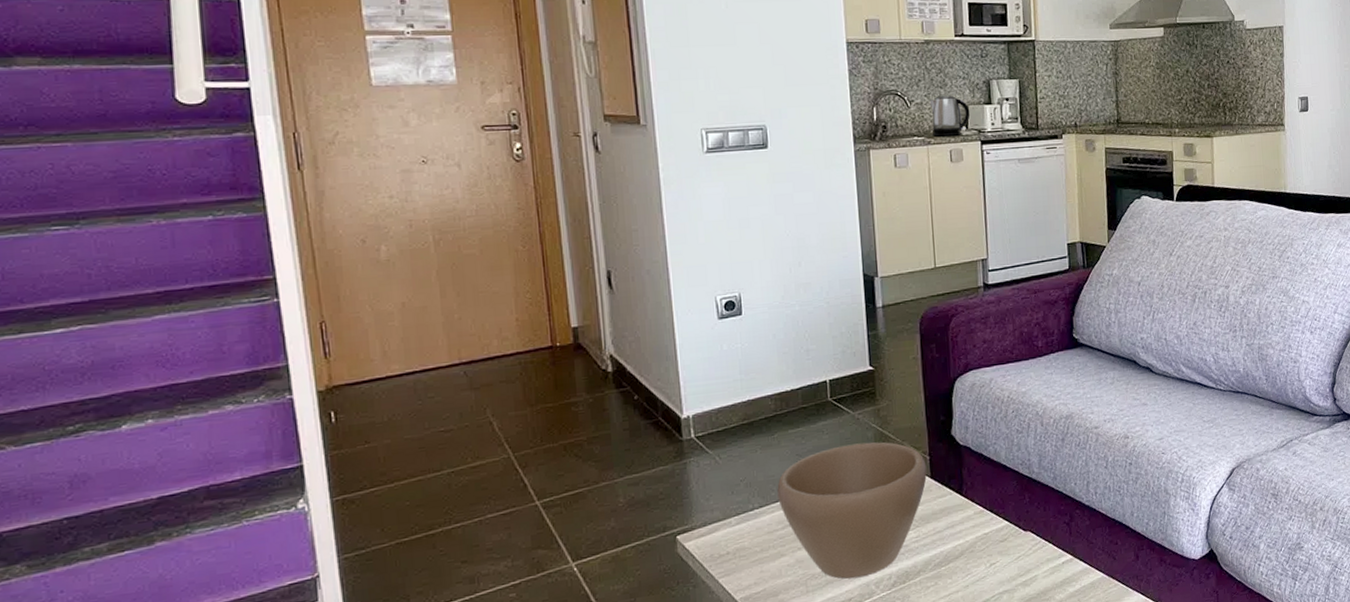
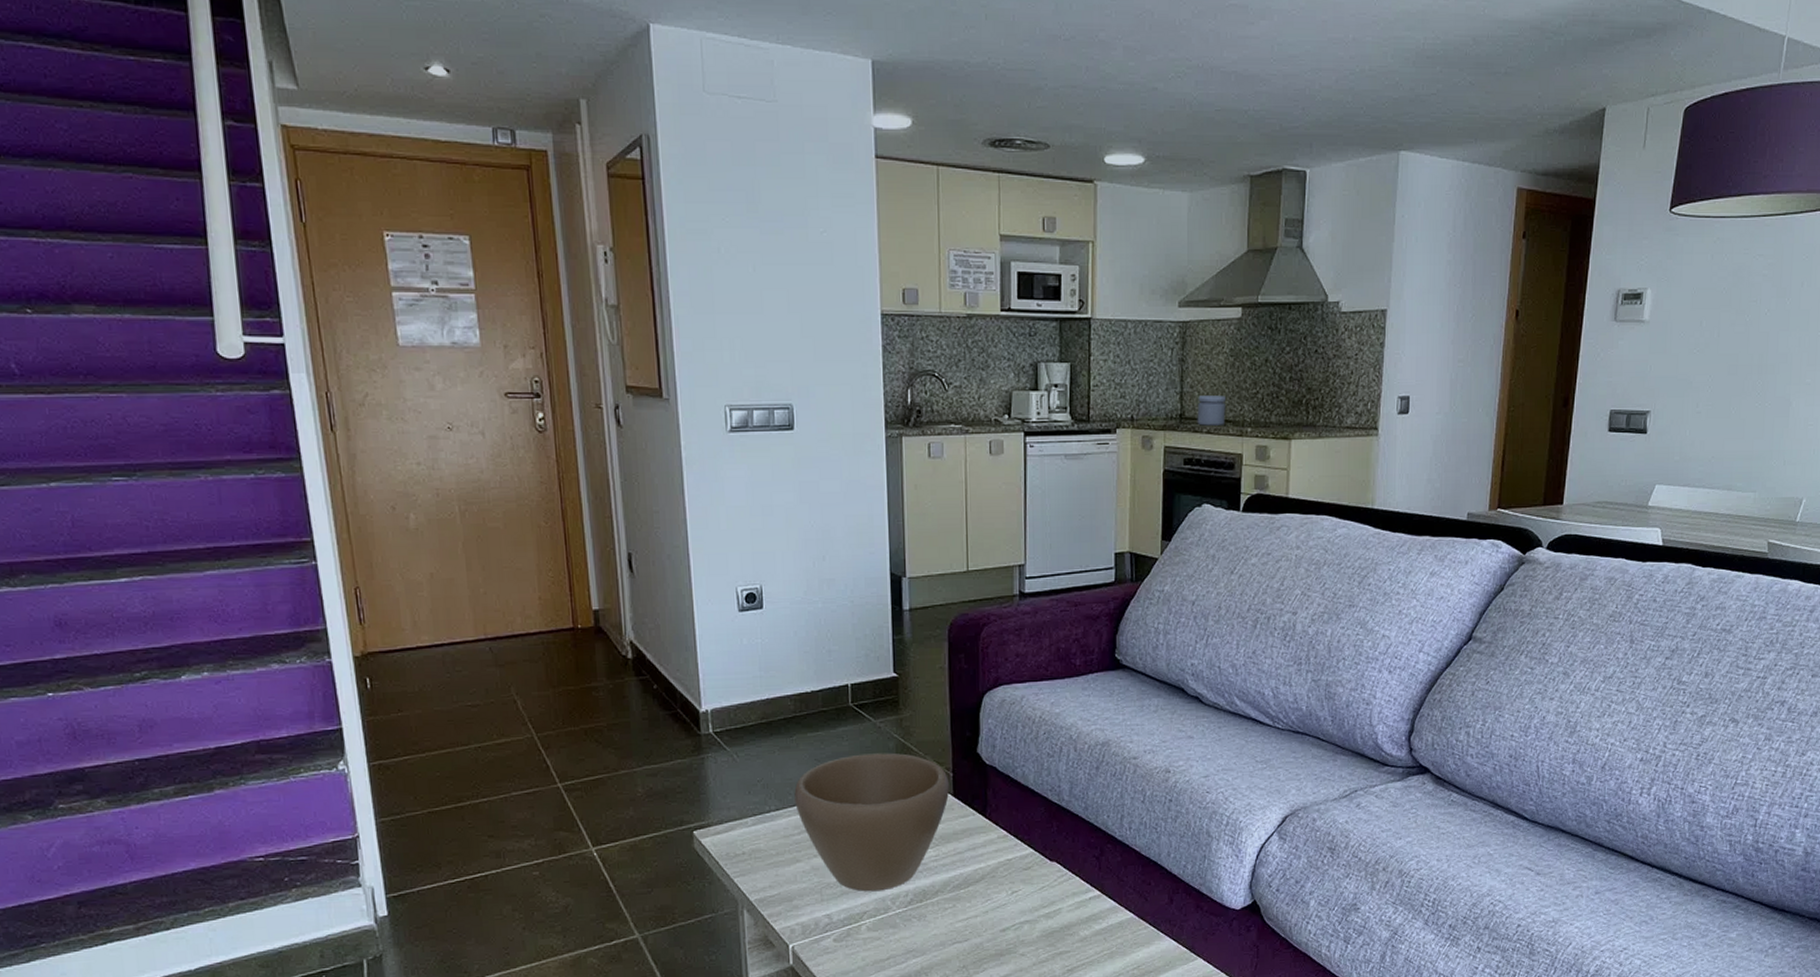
kettle: present [929,95,971,138] -> none [969,378,1014,426]
jar: none [1131,102,1156,129] -> present [1197,395,1226,427]

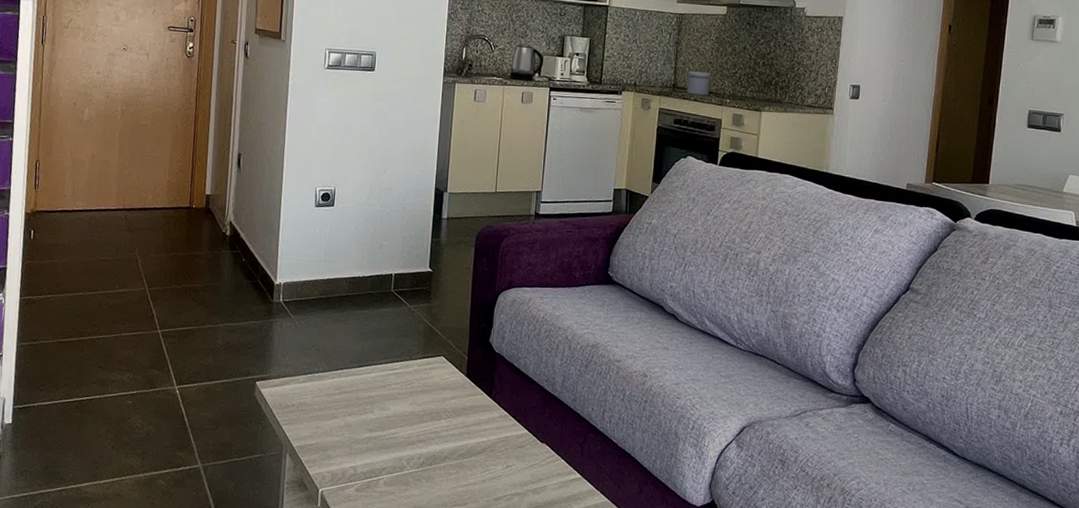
bowl: present [794,752,950,891] -> none [339,332,465,451]
kettle: none [969,378,1014,426] -> present [510,44,544,82]

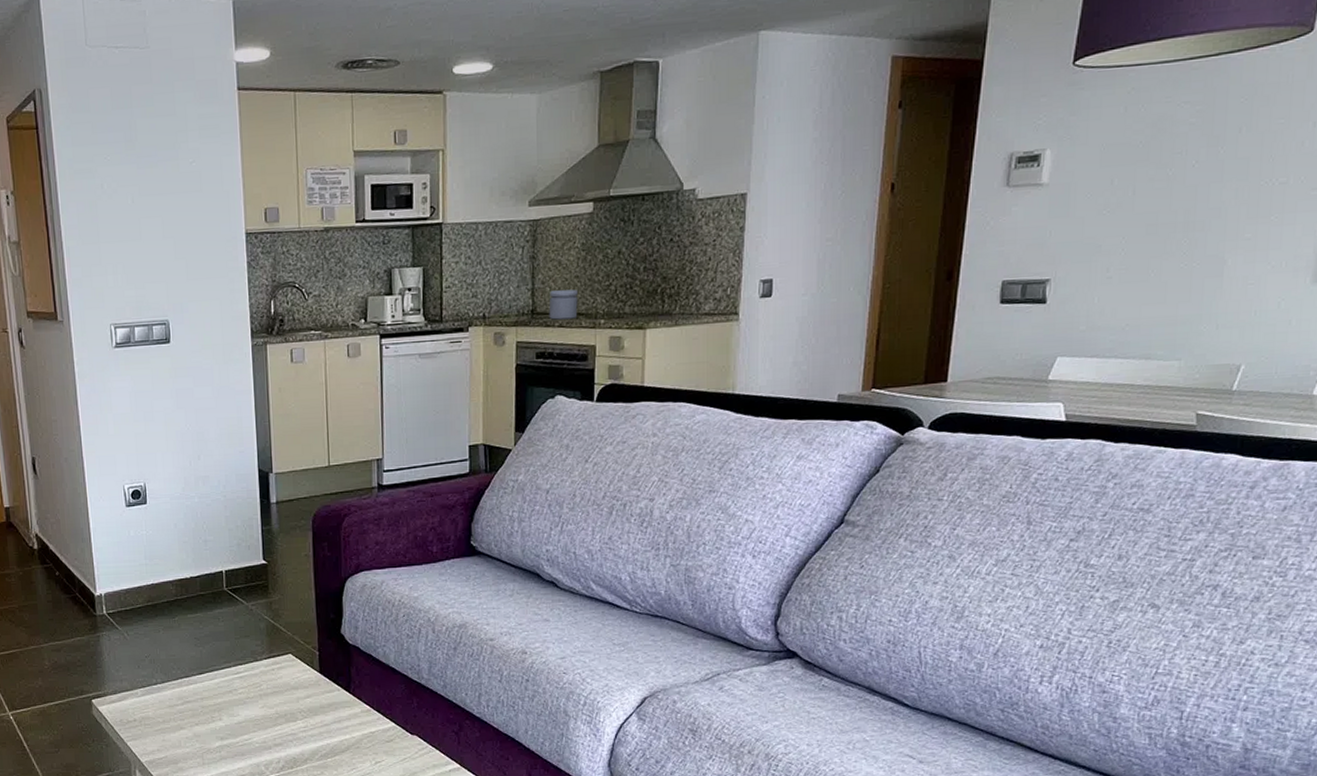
kettle: present [510,44,544,82] -> none [327,286,370,331]

